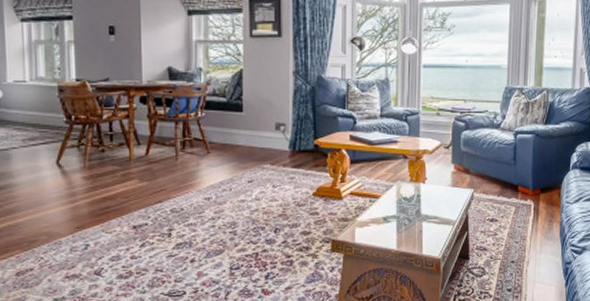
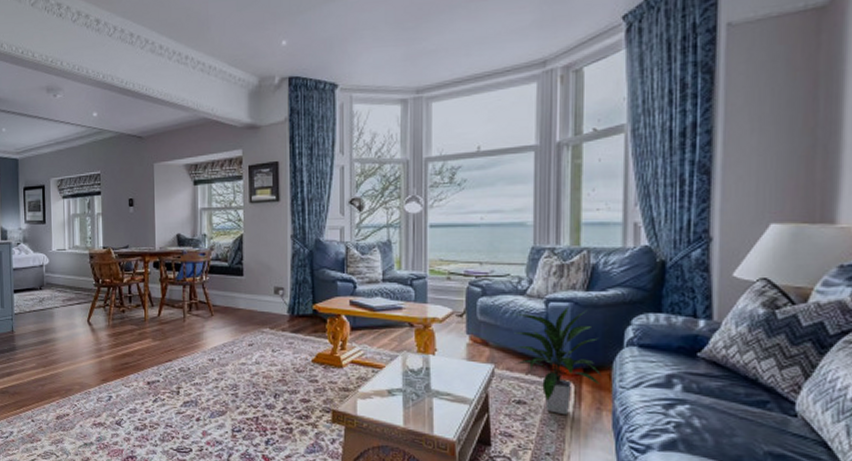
indoor plant: none [490,137,554,229] -> present [514,306,602,416]

